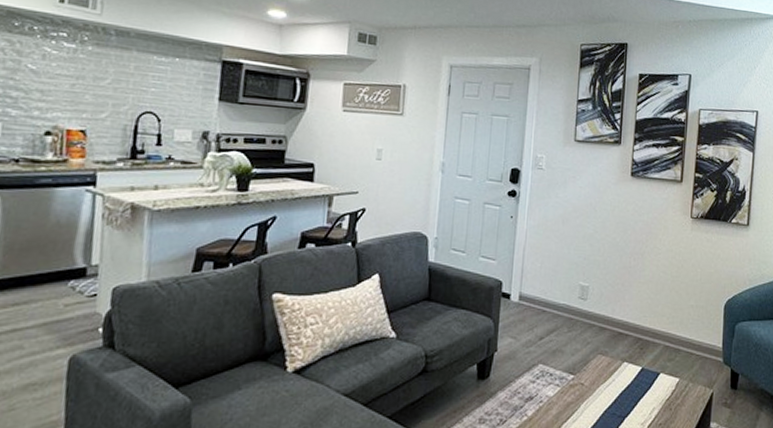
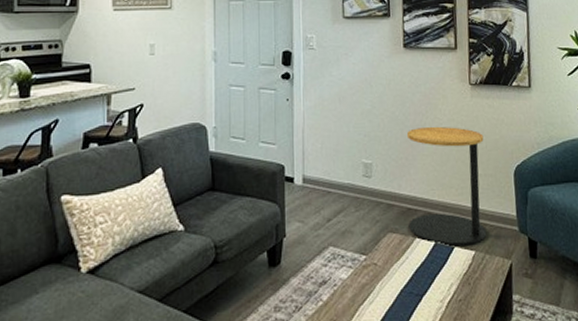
side table: none [618,255,699,372] -> present [406,126,487,246]

